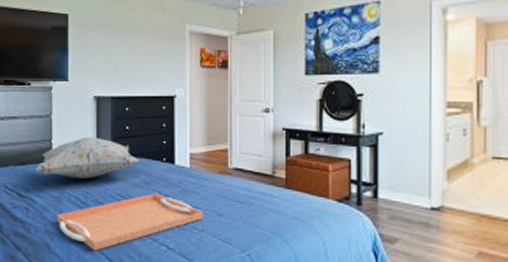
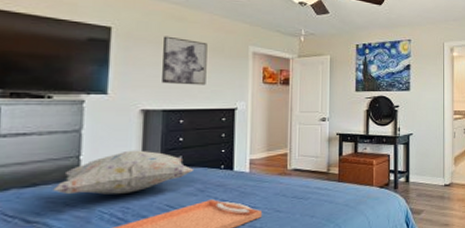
wall art: none [109,19,147,71] -> present [162,36,208,85]

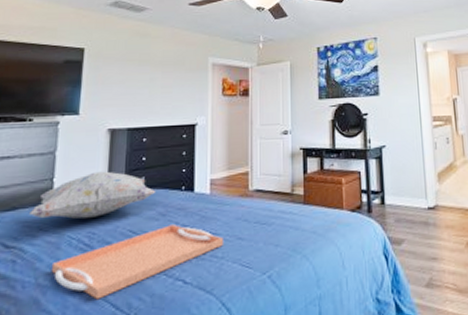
wall art: present [162,36,208,85] -> none [127,53,169,102]

